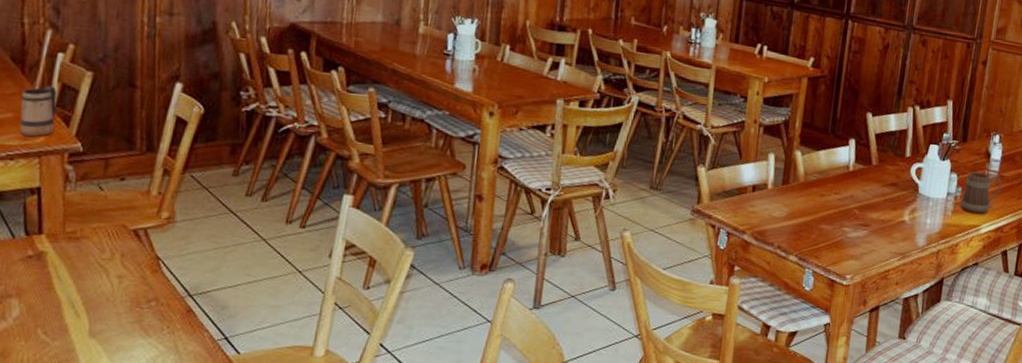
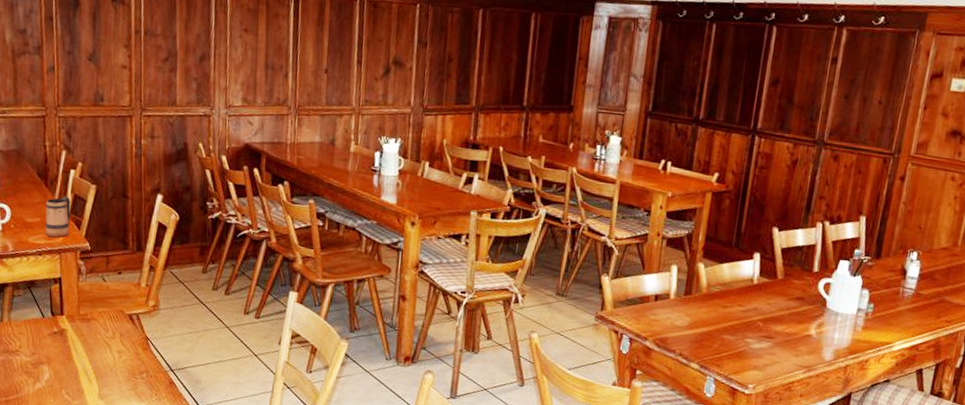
beer mug: present [960,171,1002,214] -> none [871,288,919,332]

